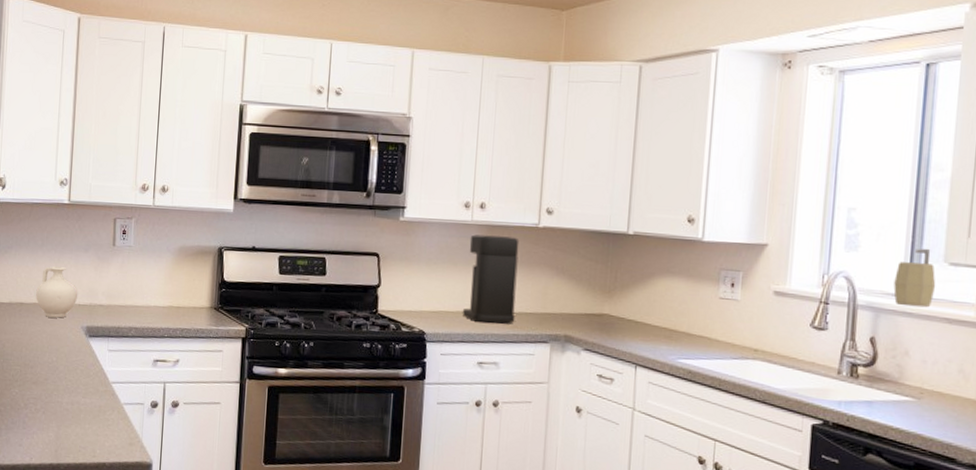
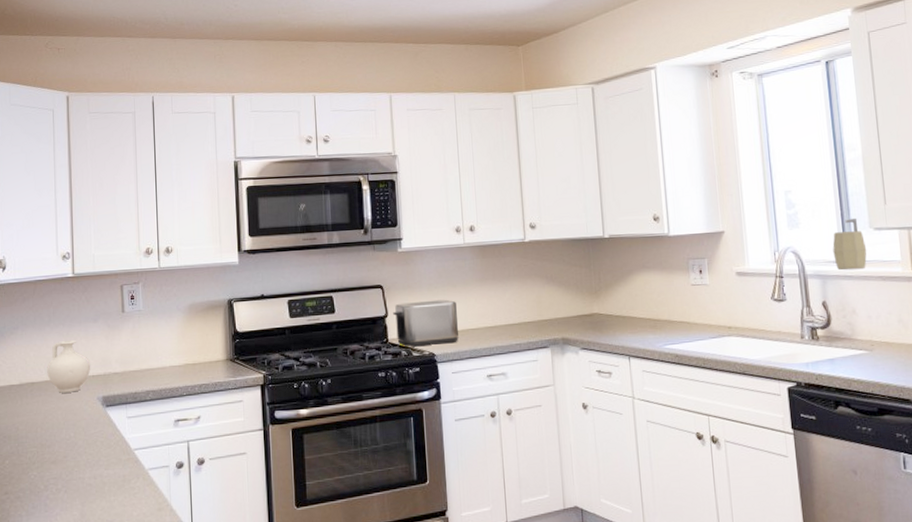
toaster: none [386,274,455,323] -> present [393,299,459,347]
coffee maker: present [462,234,520,323] -> none [464,254,516,337]

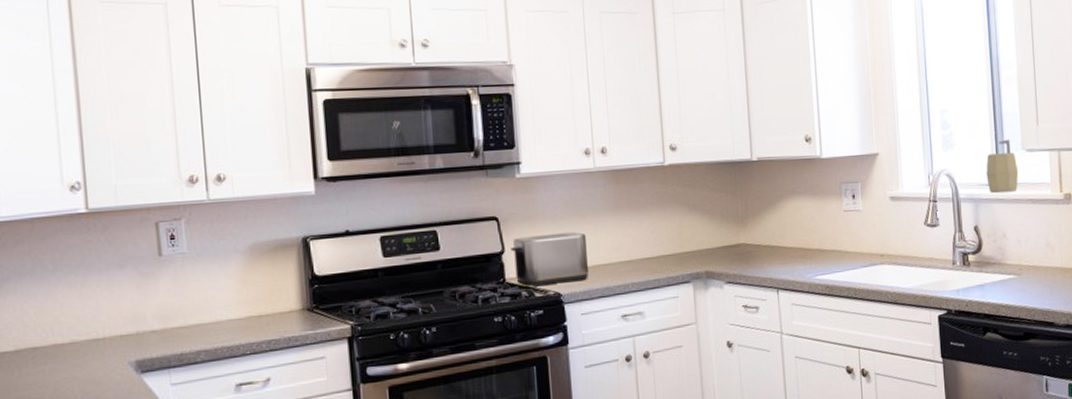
ceramic jug: present [47,340,91,393] -> none [54,292,118,359]

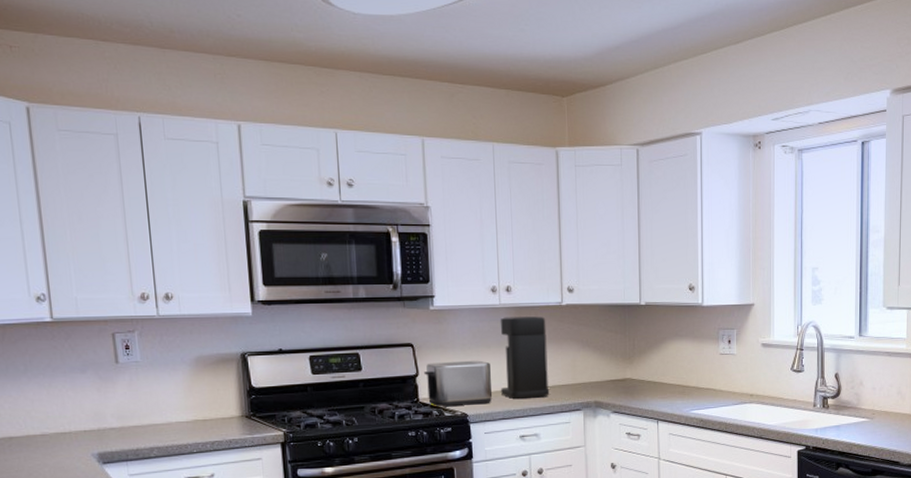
coffee maker: none [595,179,654,273] -> present [500,316,550,399]
soap dispenser: present [986,139,1019,194] -> none [849,296,879,346]

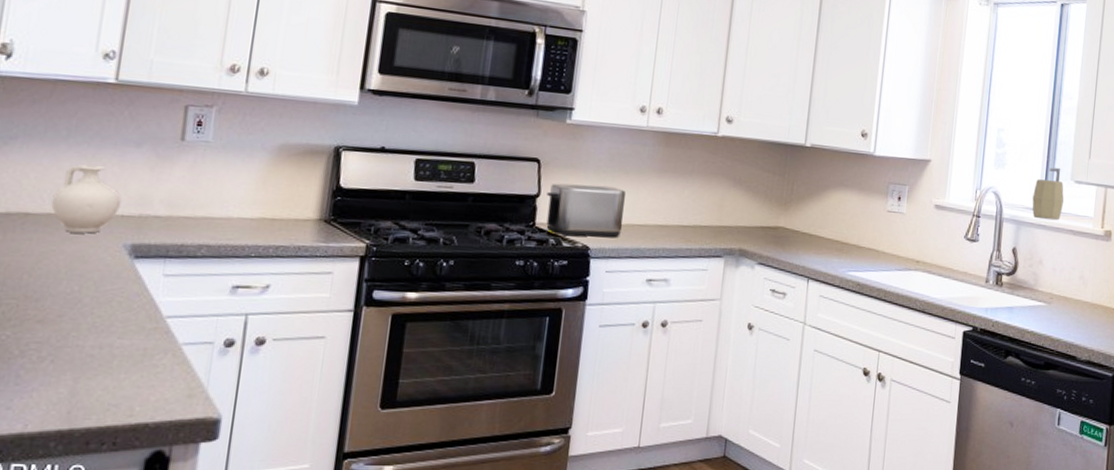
ceramic jug: none [27,391,82,449] -> present [51,164,122,234]
coffee maker: present [500,316,550,399] -> none [631,141,697,237]
soap dispenser: none [849,296,879,346] -> present [1032,167,1065,221]

